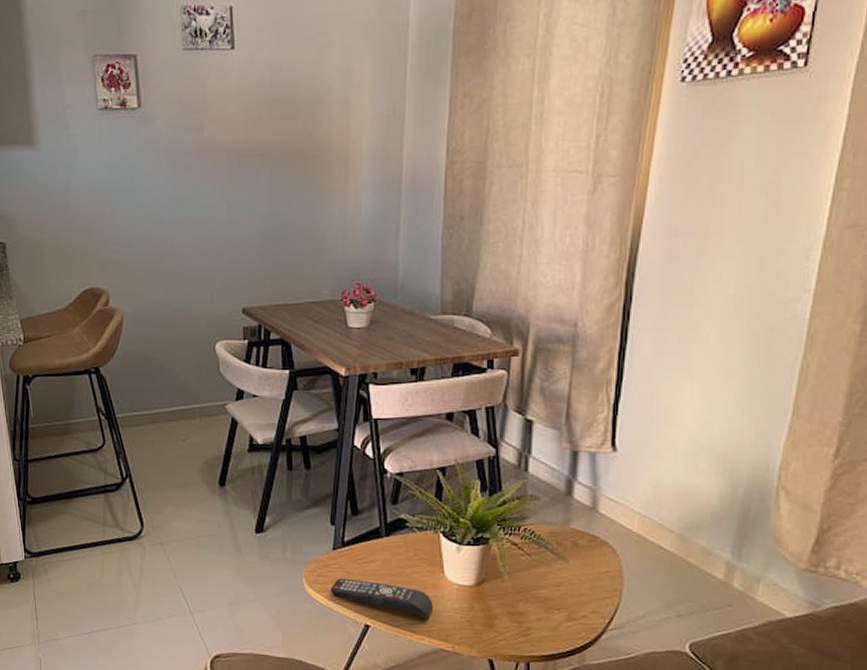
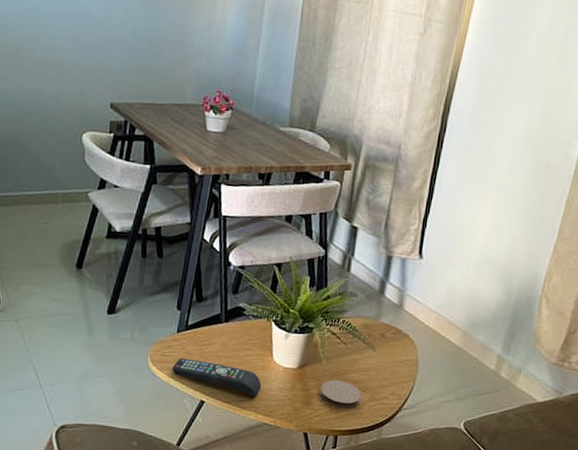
coaster: none [504,597,555,630] -> present [320,380,362,409]

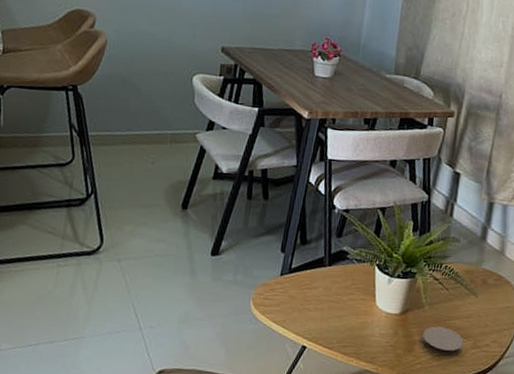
remote control: present [172,358,262,396] -> none [274,301,364,342]

